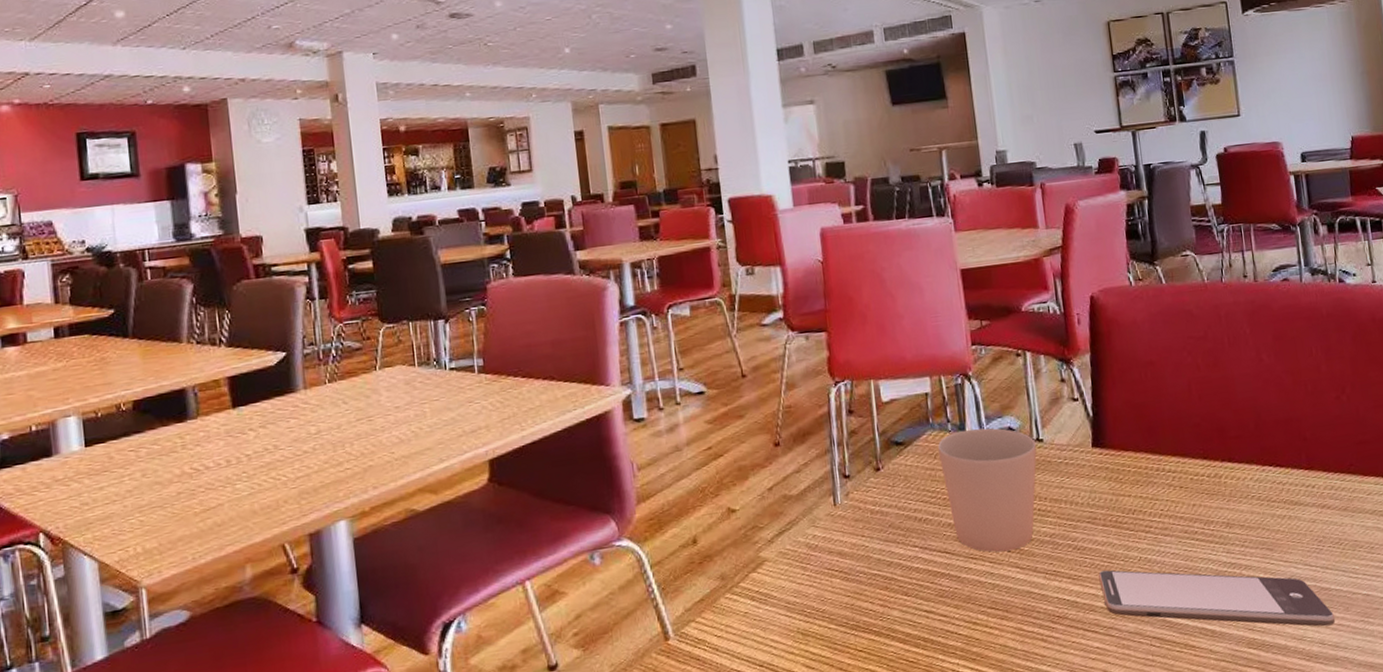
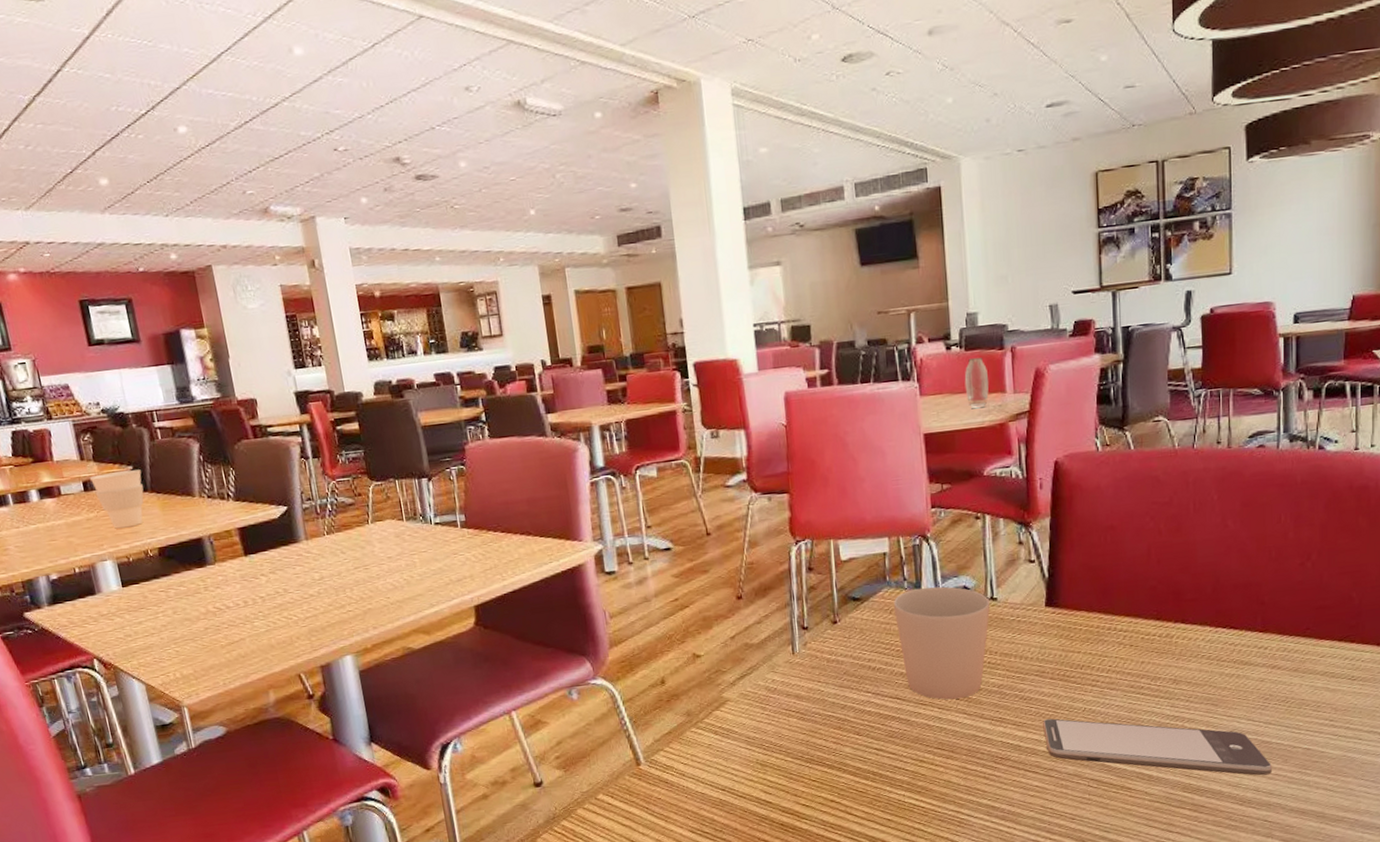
cup: none [62,313,124,380] -> present [89,469,144,529]
vase: none [997,193,1022,245] -> present [964,357,989,409]

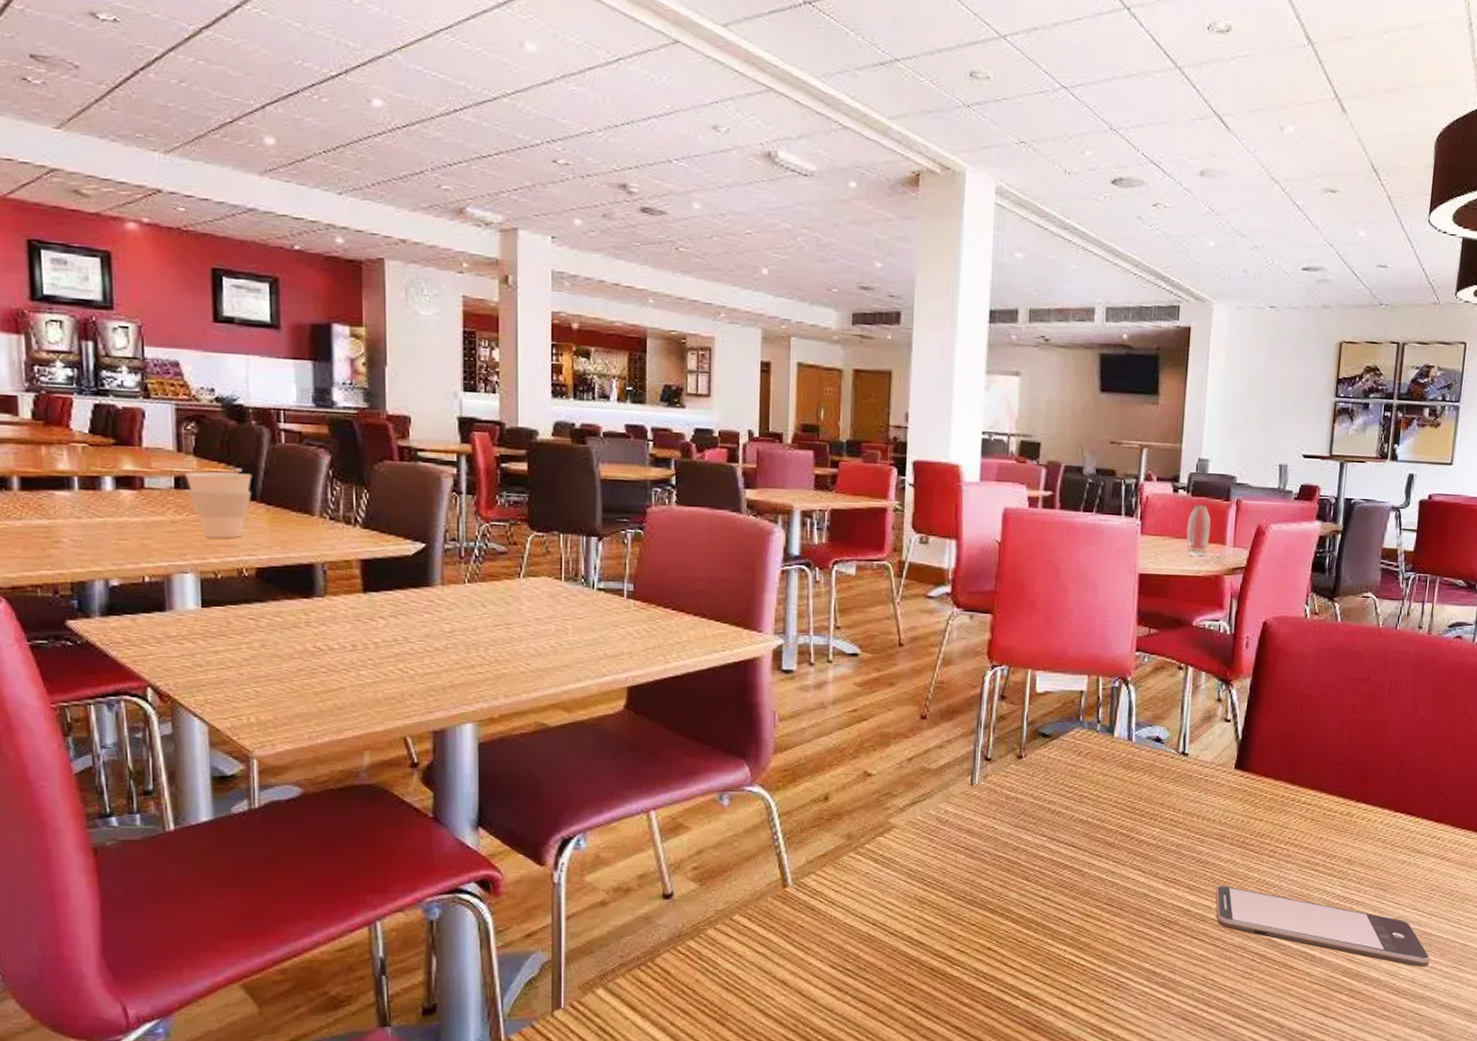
cup: present [894,586,990,700] -> none [1083,732,1180,854]

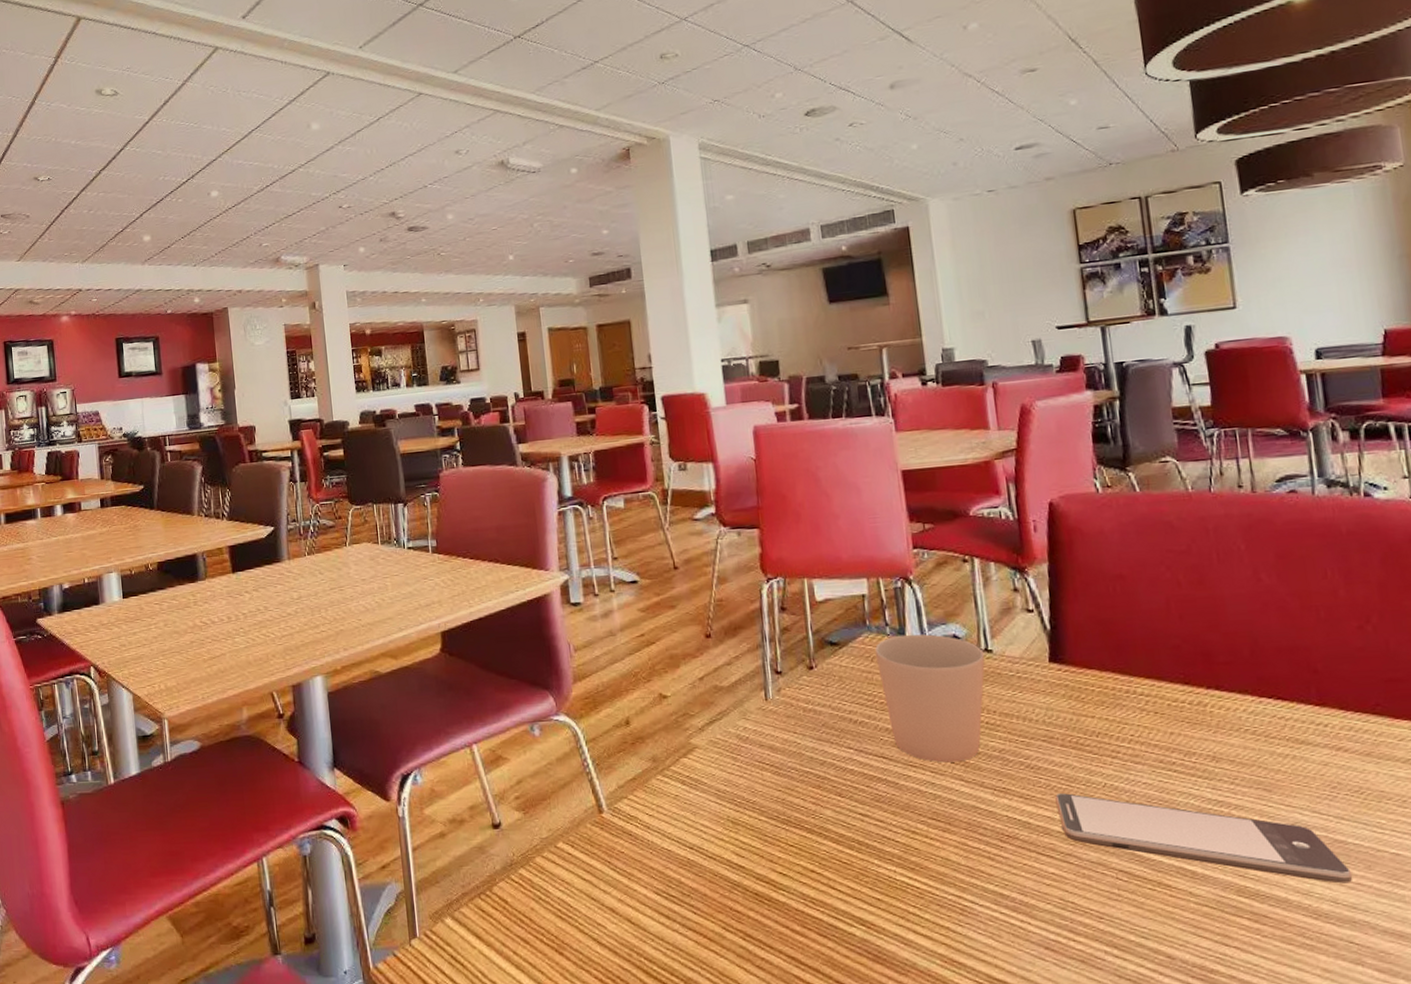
cup: present [184,471,252,539] -> none [106,489,151,543]
cup: none [1083,732,1180,854] -> present [875,634,985,763]
vase: present [1186,504,1211,557] -> none [943,393,971,446]

